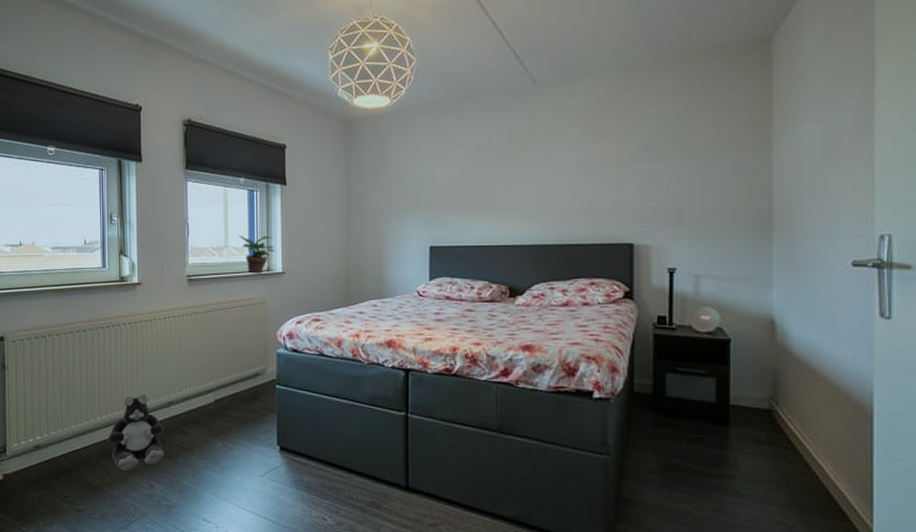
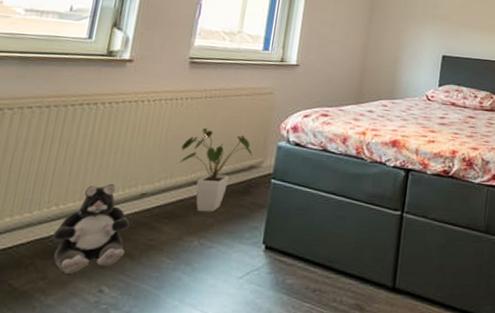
house plant: none [194,340,255,417] -> present [179,127,252,212]
potted plant: present [238,236,274,274] -> none [255,24,291,64]

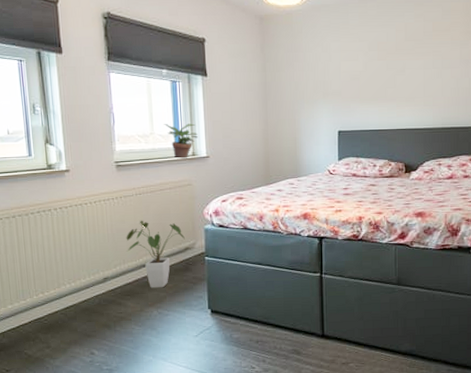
plush toy: present [52,183,130,274] -> none [45,272,102,343]
potted plant: none [255,24,291,64] -> present [163,123,198,159]

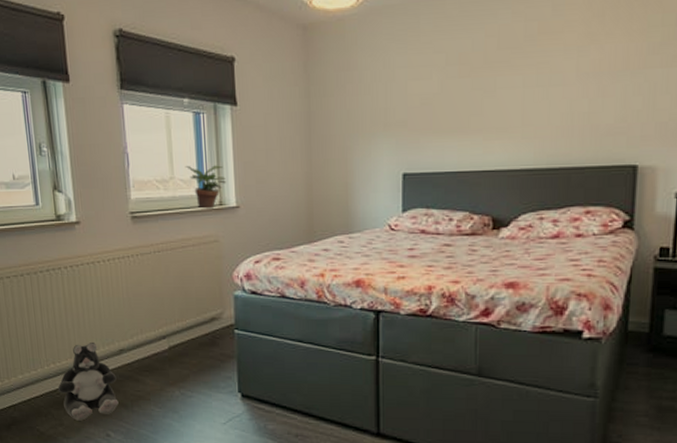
plush toy: none [45,272,102,343] -> present [57,341,119,421]
house plant: present [126,220,185,288] -> none [143,283,211,364]

